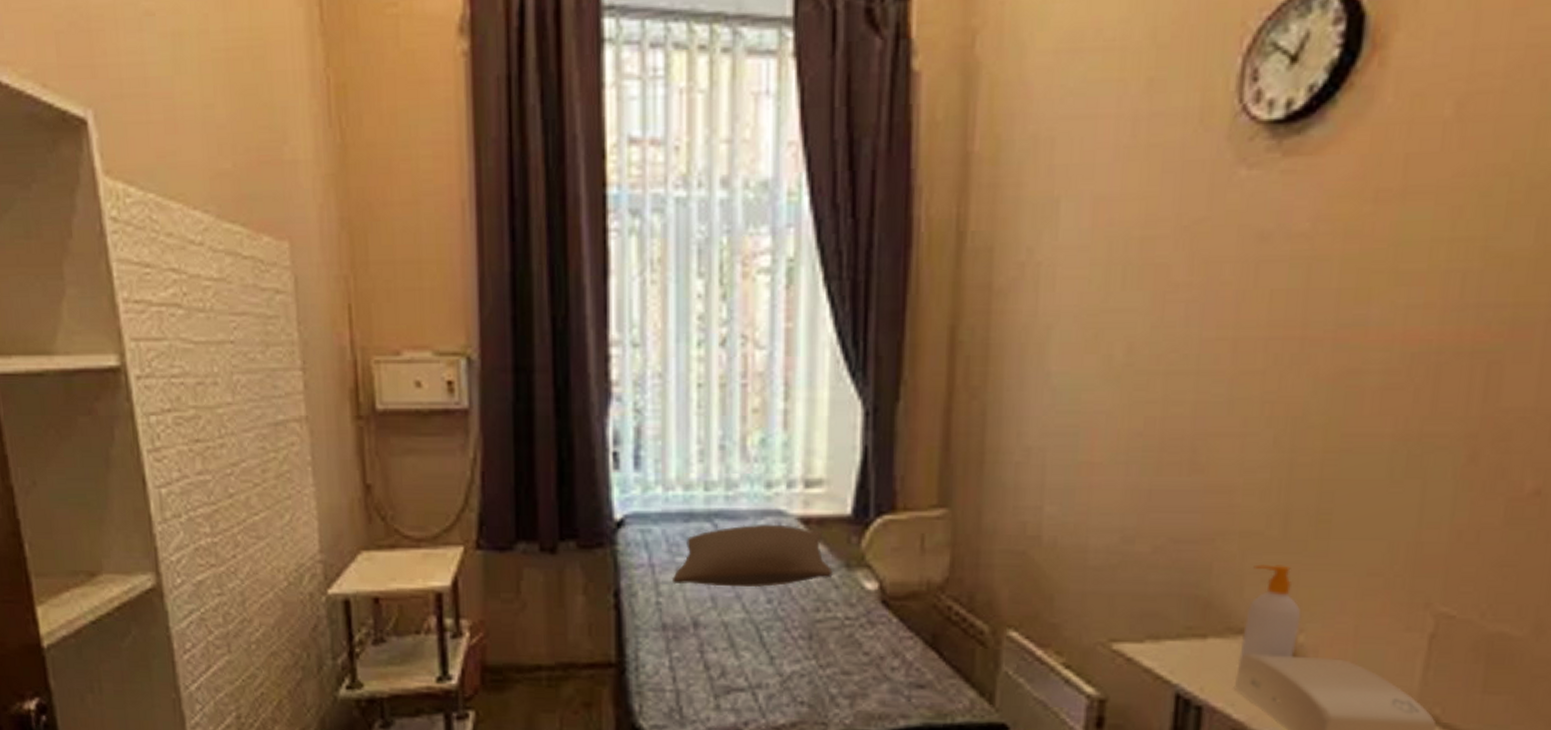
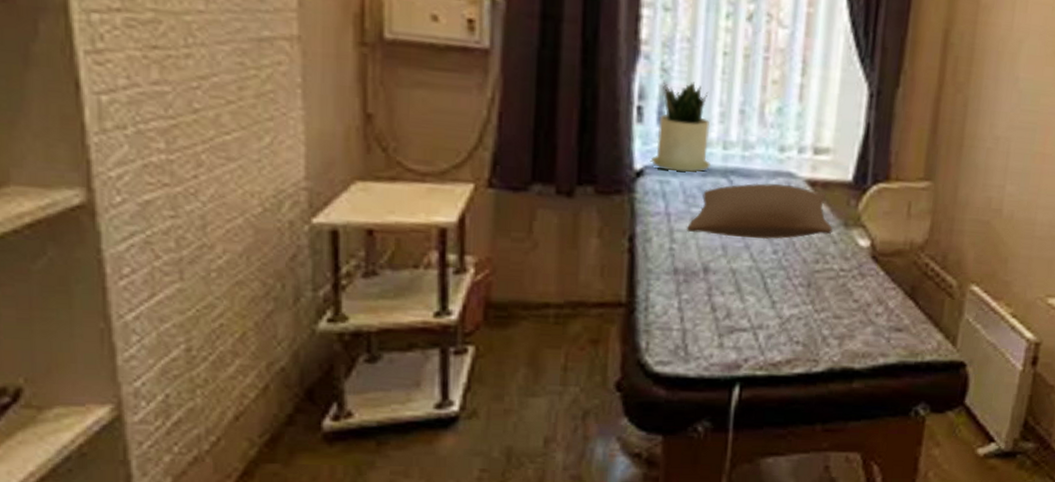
planter: none [631,420,692,519] -> present [651,80,711,173]

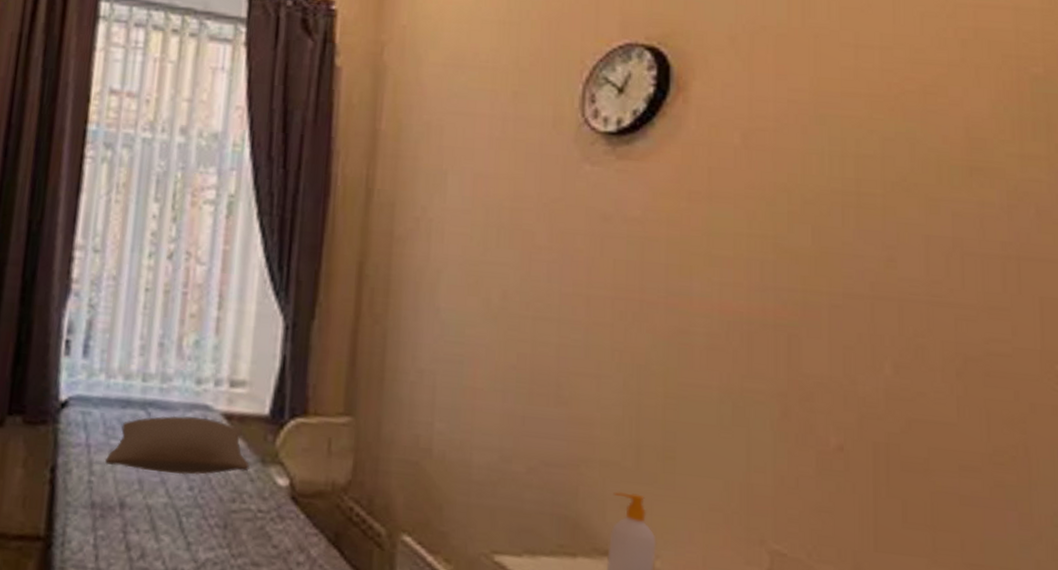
planter: present [651,80,711,173] -> none [75,315,131,404]

